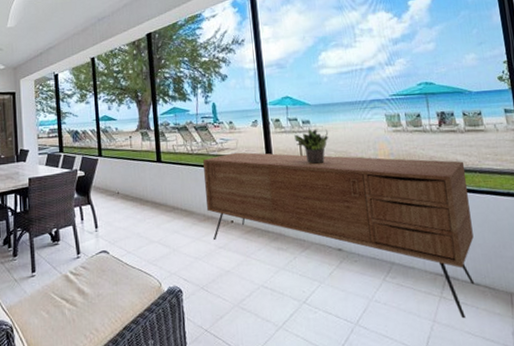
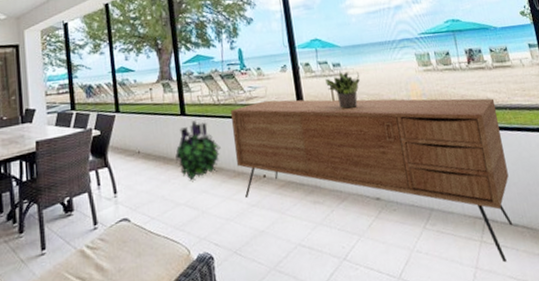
decorative plant: none [151,167,193,220] -> present [175,120,221,180]

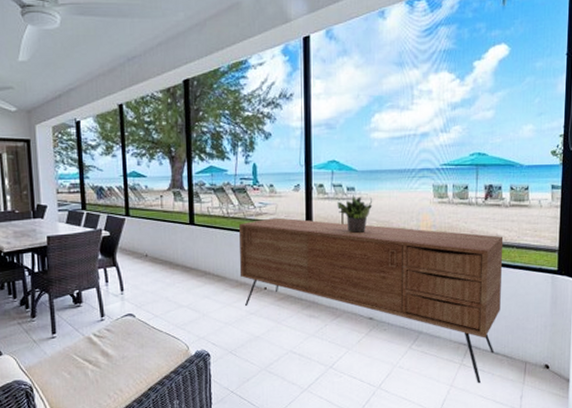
decorative plant: present [175,120,221,180] -> none [182,231,226,285]

